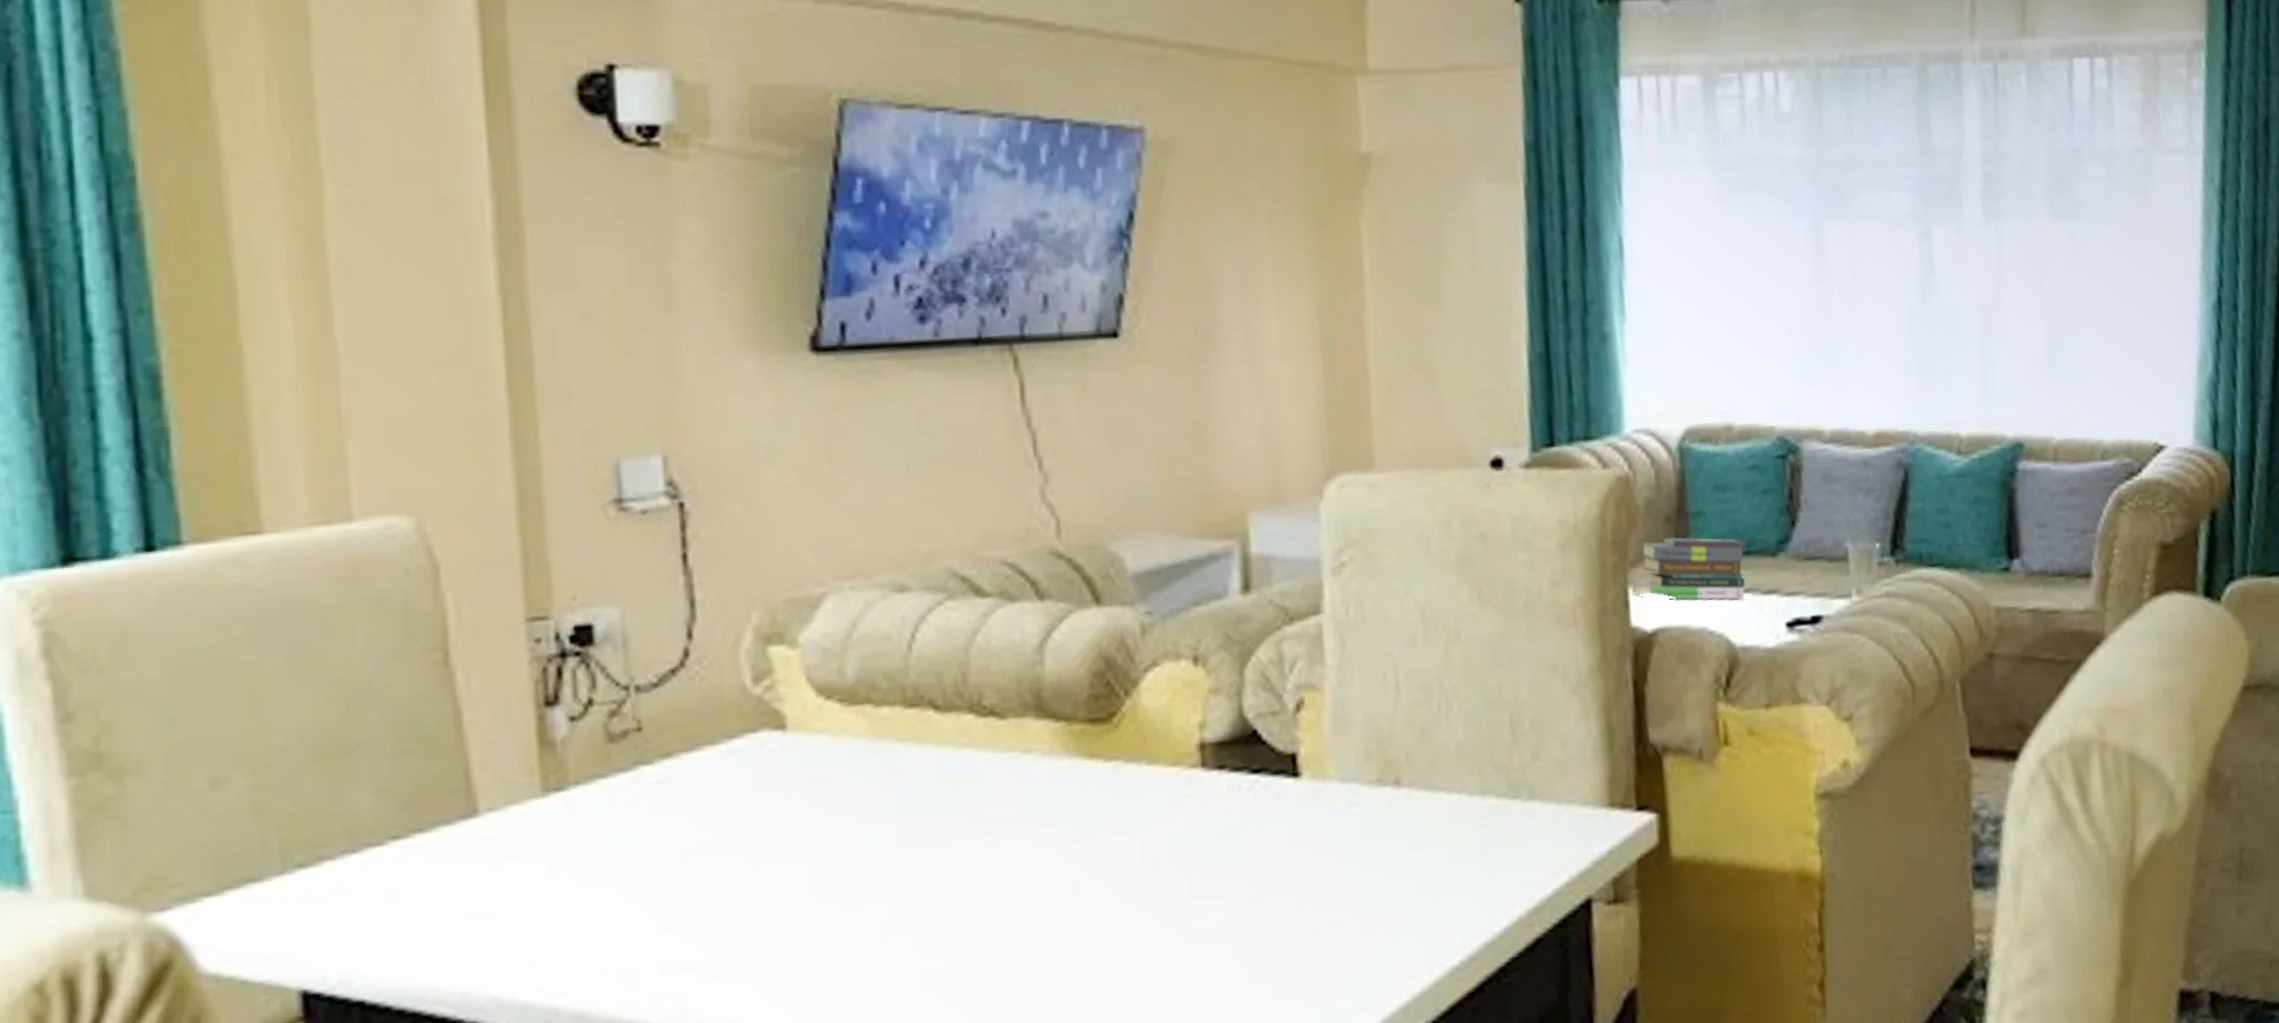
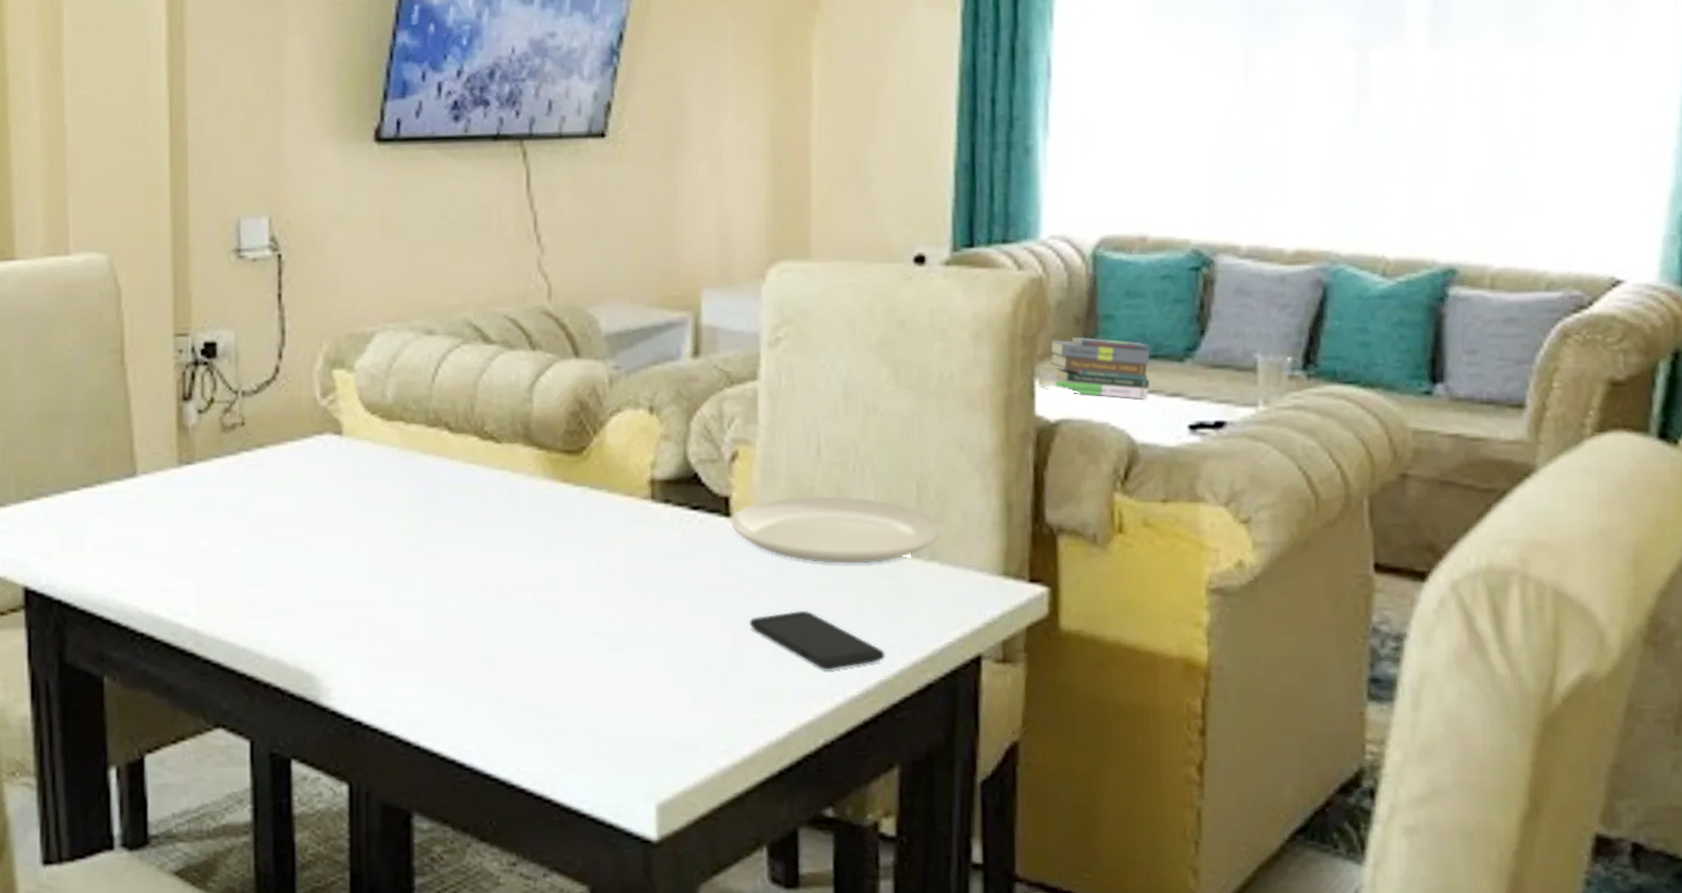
plate: none [1299,737,1542,818] -> present [731,496,943,564]
mobile phone: none [1329,874,1487,940] -> present [749,610,885,670]

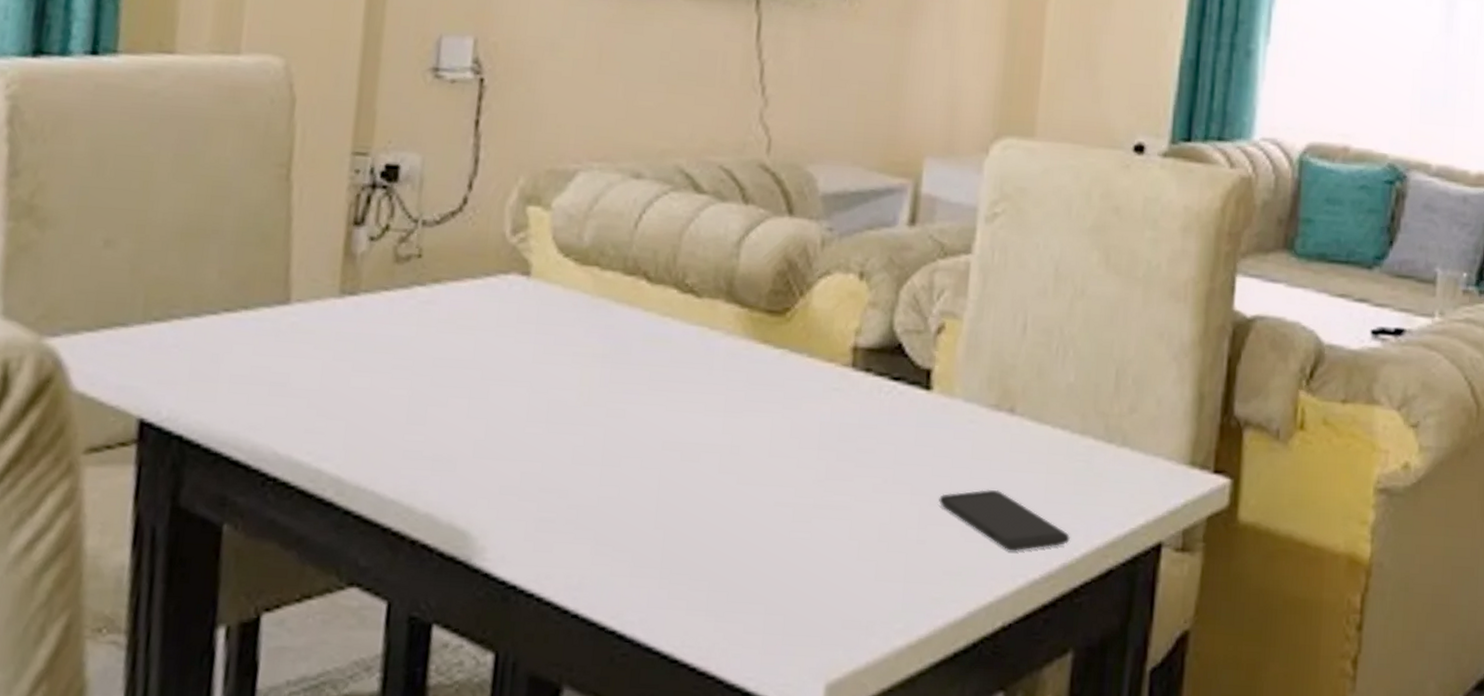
plate: present [731,496,943,564] -> none [930,373,1138,446]
books: present [1037,336,1151,399] -> none [1238,236,1344,303]

